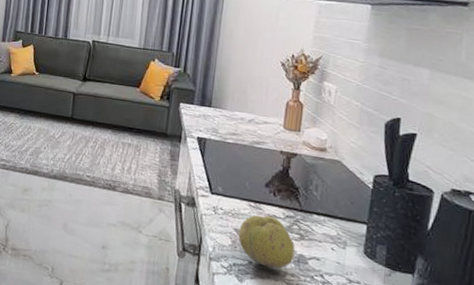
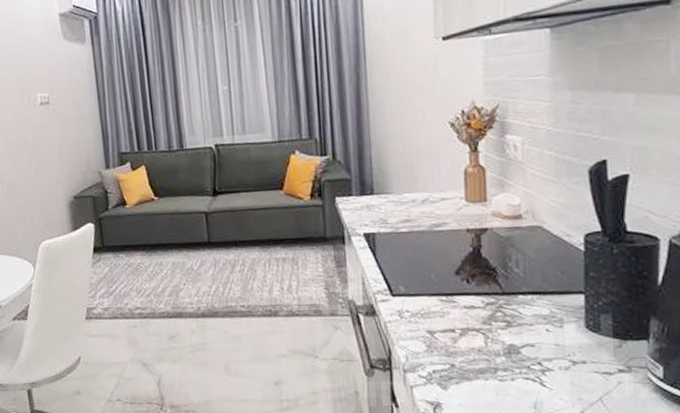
fruit: present [238,214,295,269] -> none [432,307,504,367]

